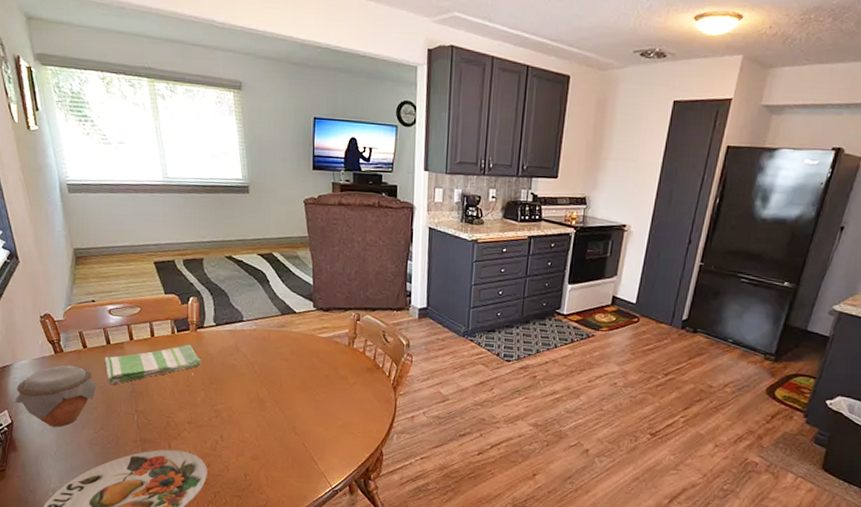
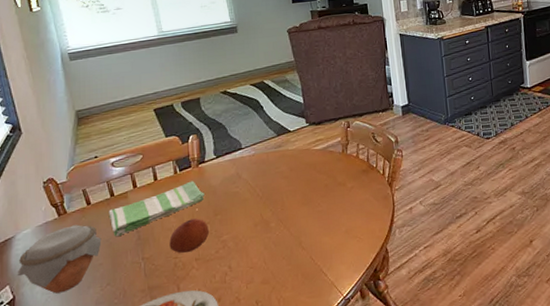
fruit: none [163,382,204,415] -> present [169,218,210,254]

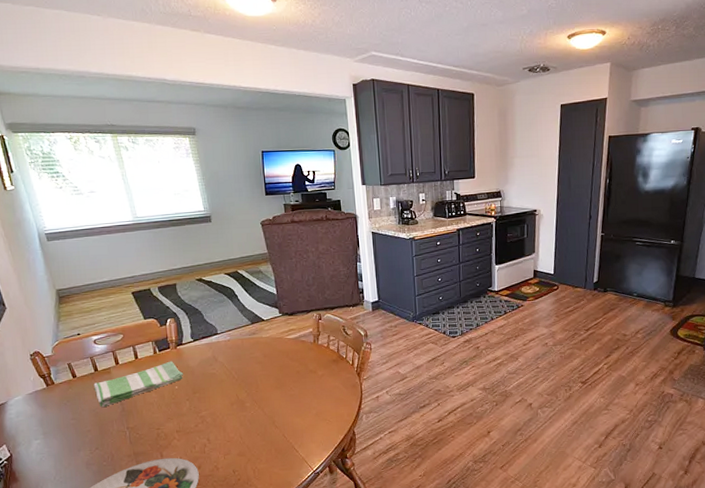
jar: present [17,225,102,294] -> none [12,395,89,454]
fruit: present [169,218,210,254] -> none [151,395,189,426]

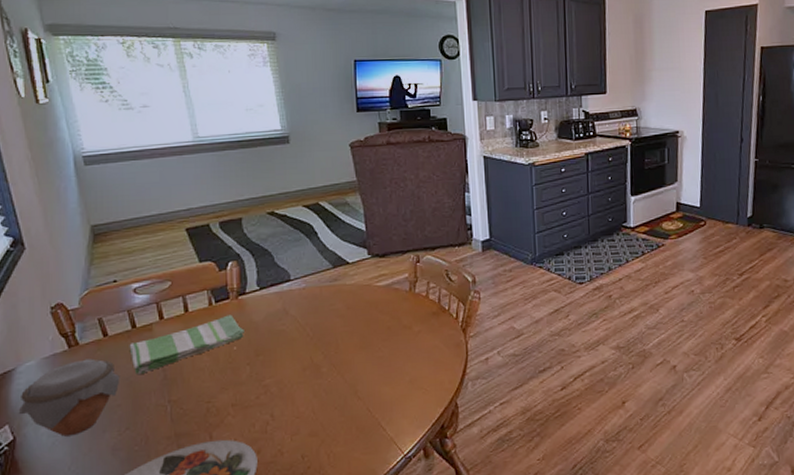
jar: none [12,395,89,454] -> present [18,359,120,437]

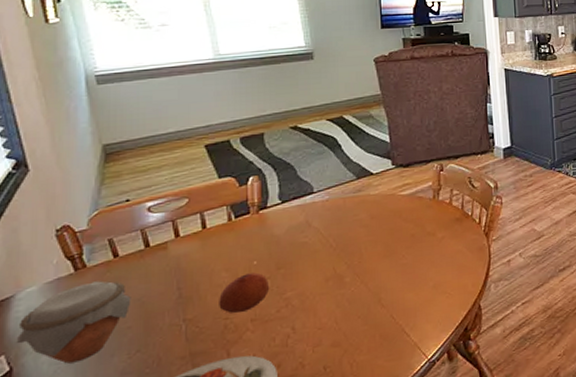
dish towel: present [129,314,244,374] -> none [142,229,265,294]
fruit: none [201,358,250,398] -> present [219,272,270,314]

